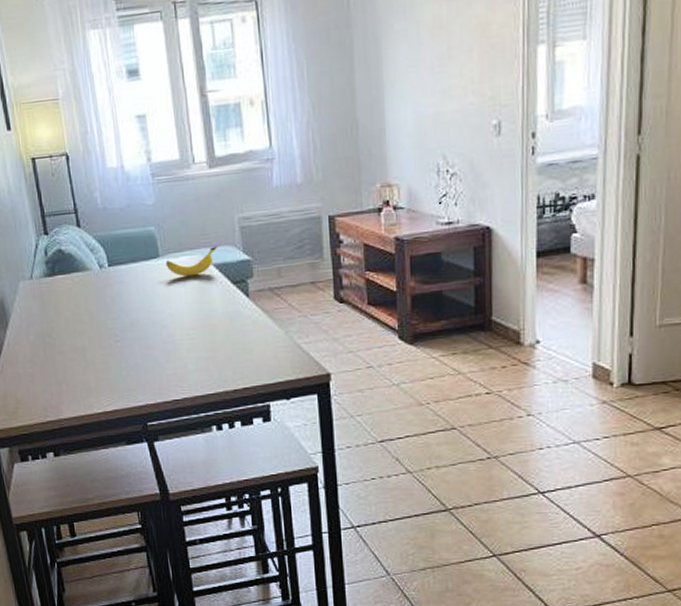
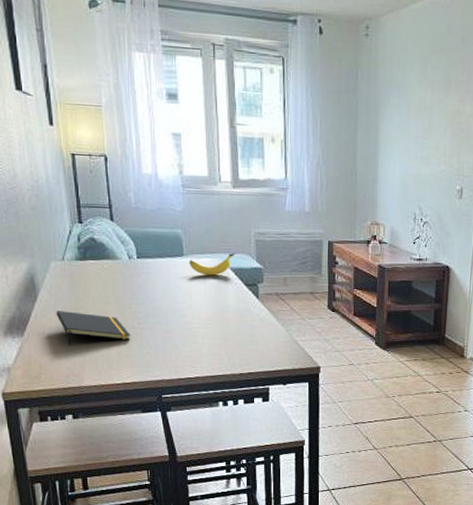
notepad: none [28,335,108,374] -> present [56,311,130,345]

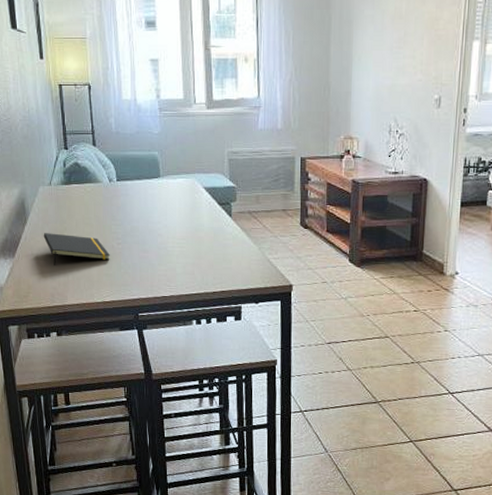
banana: present [189,253,234,276] -> none [165,173,208,196]

